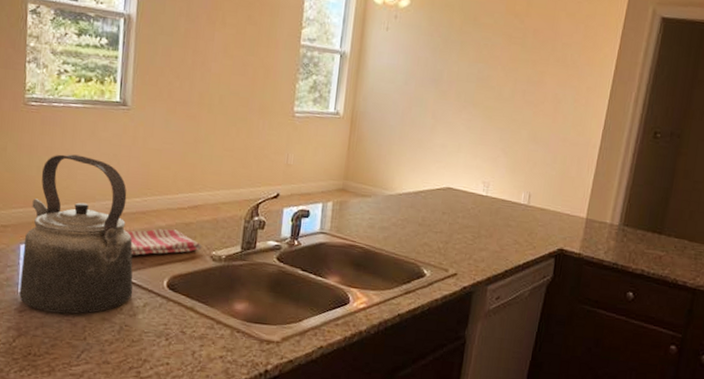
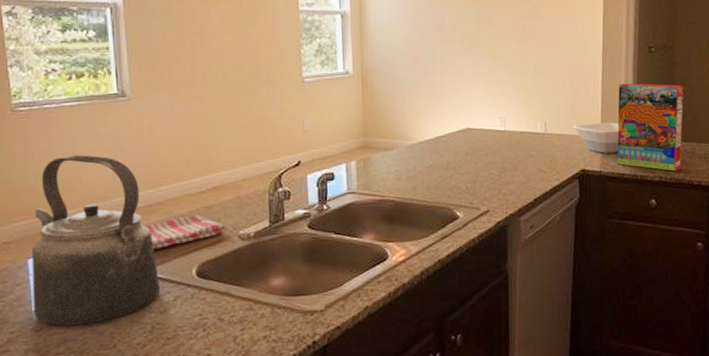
bowl: none [557,201,608,237] -> present [572,122,619,153]
cereal box: none [599,165,685,267] -> present [617,83,684,171]

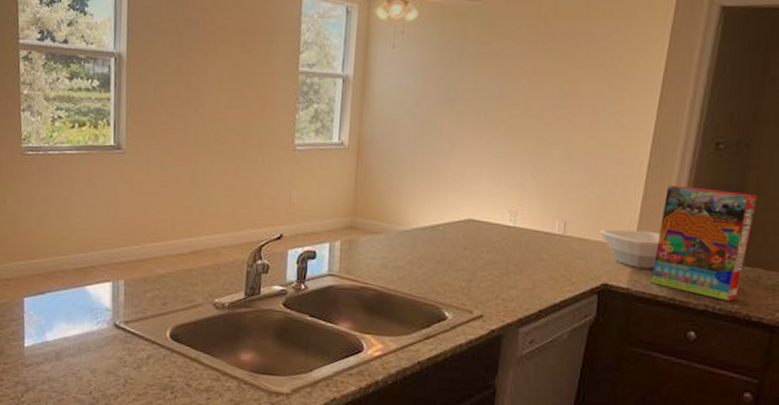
kettle: present [31,155,161,326] -> none [25,203,136,368]
dish towel: present [144,215,228,249] -> none [126,276,205,306]

